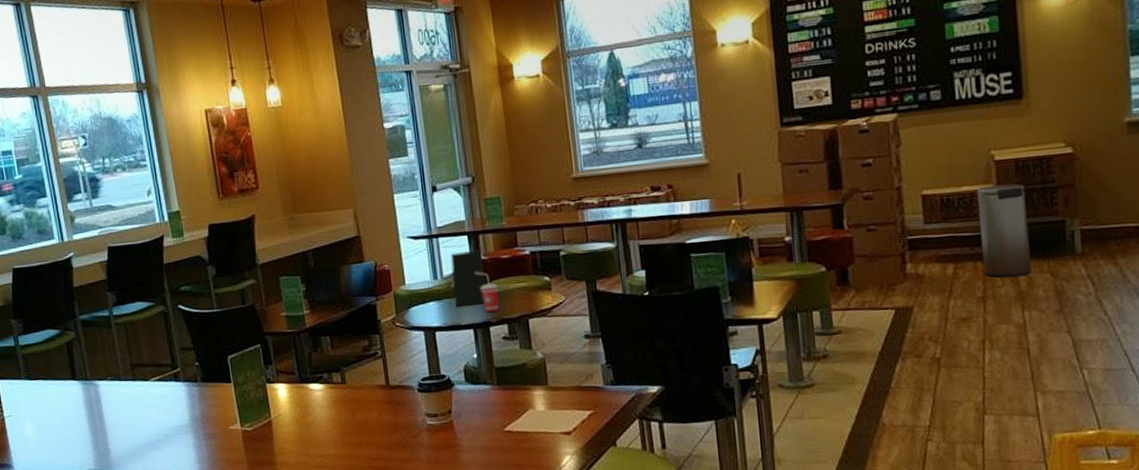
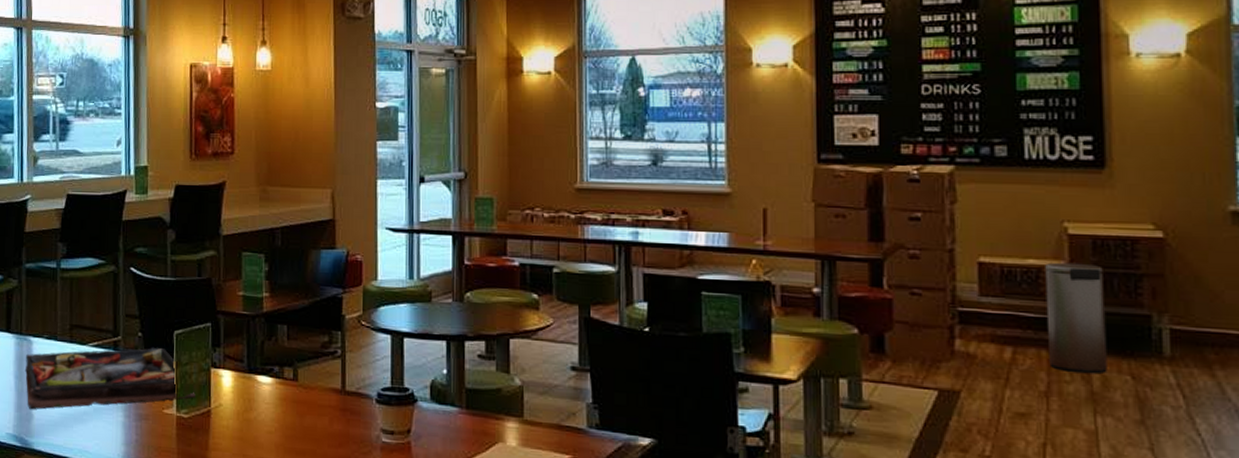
food tray: none [94,373,256,444] -> present [25,348,195,409]
paper bag: present [450,250,486,308] -> none [429,252,467,315]
beverage cup: present [474,272,499,313] -> none [454,277,480,325]

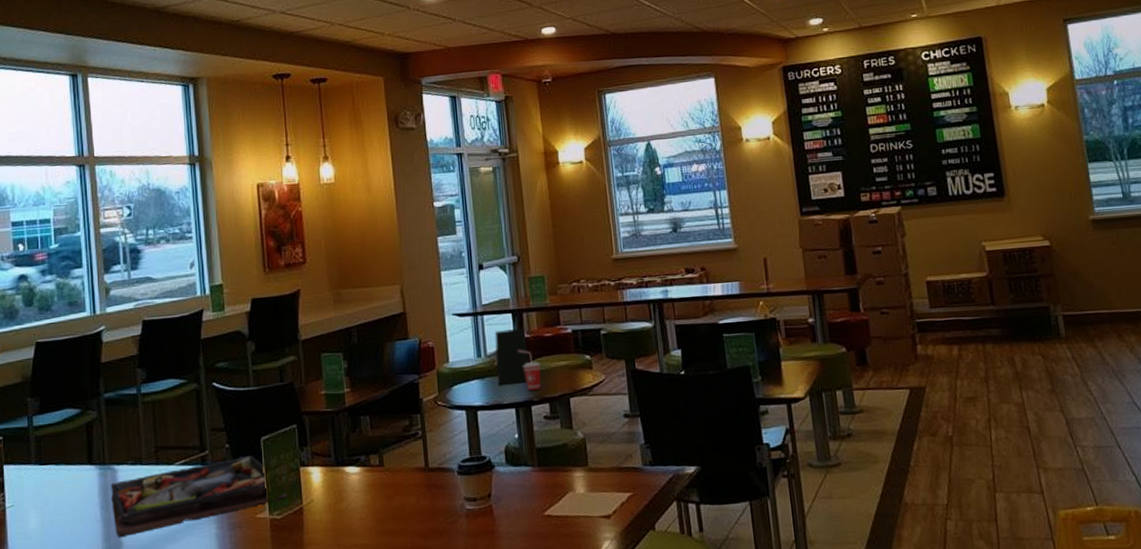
paper bag: none [429,252,467,315] -> present [494,328,529,386]
beverage cup: none [454,277,480,325] -> present [517,350,541,391]
pedal bin: present [1045,262,1107,374] -> none [973,272,1025,360]

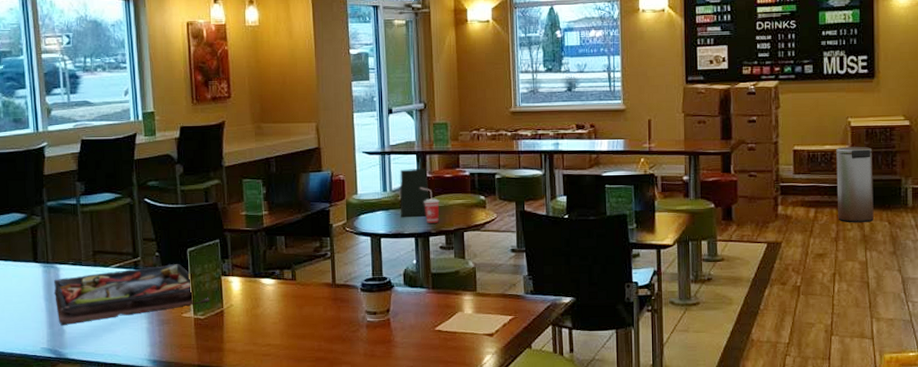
pedal bin: none [973,272,1025,360] -> present [836,146,874,223]

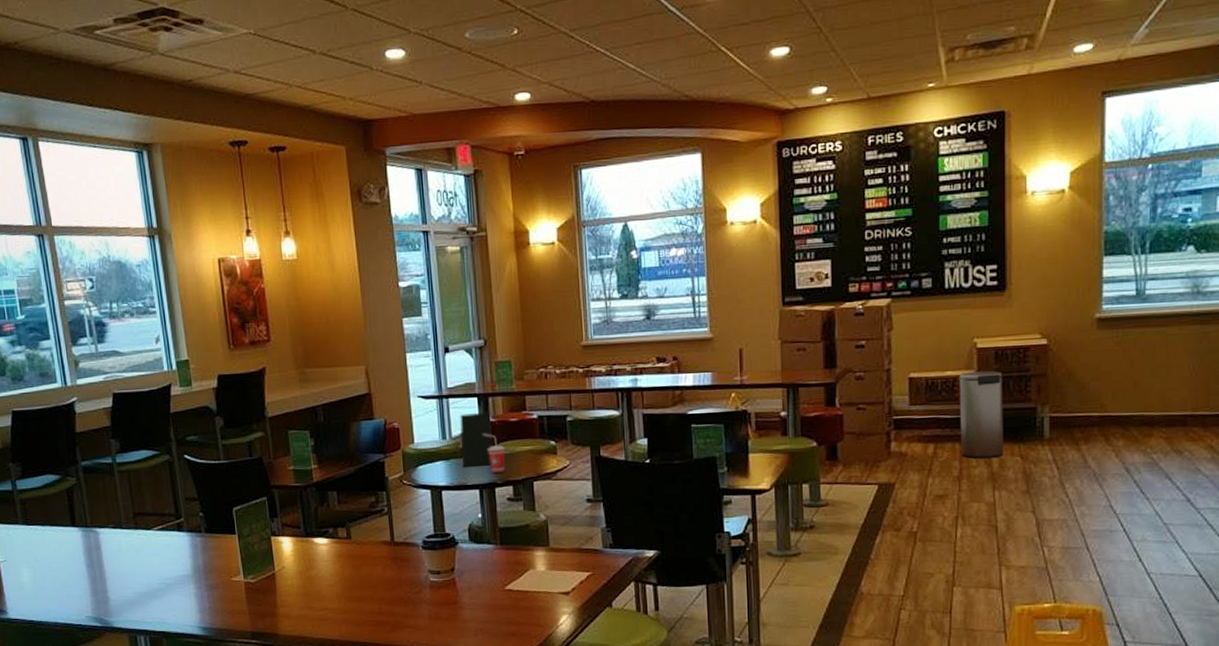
food tray: present [54,264,210,325] -> none [94,524,260,592]

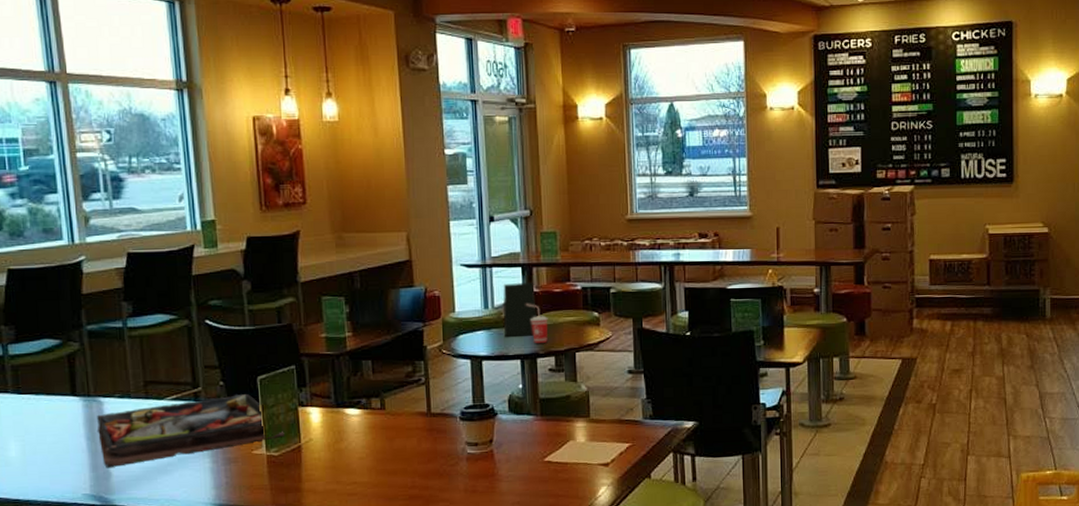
food tray: none [94,524,260,592] -> present [97,394,285,467]
pedal bin: present [959,370,1004,459] -> none [973,255,1011,336]

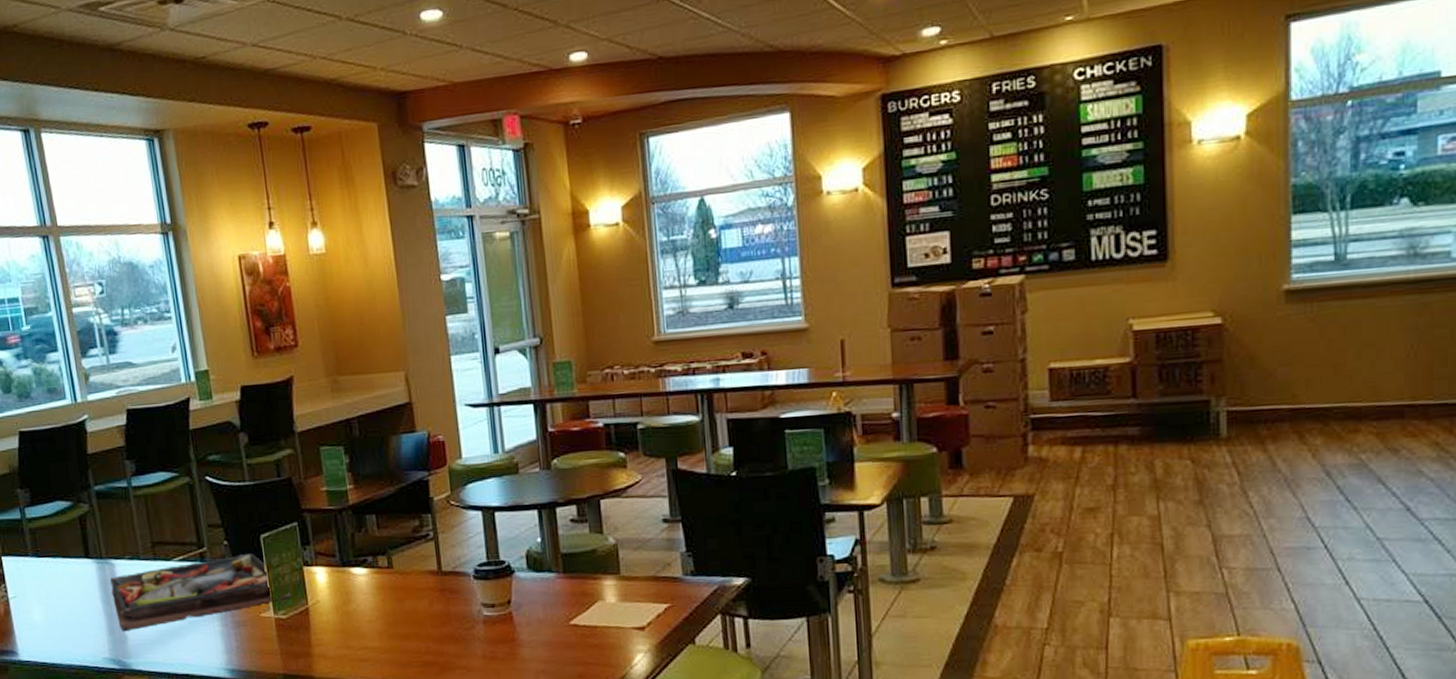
paper bag: present [502,282,537,338] -> none [513,421,553,486]
beverage cup: present [525,304,548,344] -> none [539,446,567,492]

